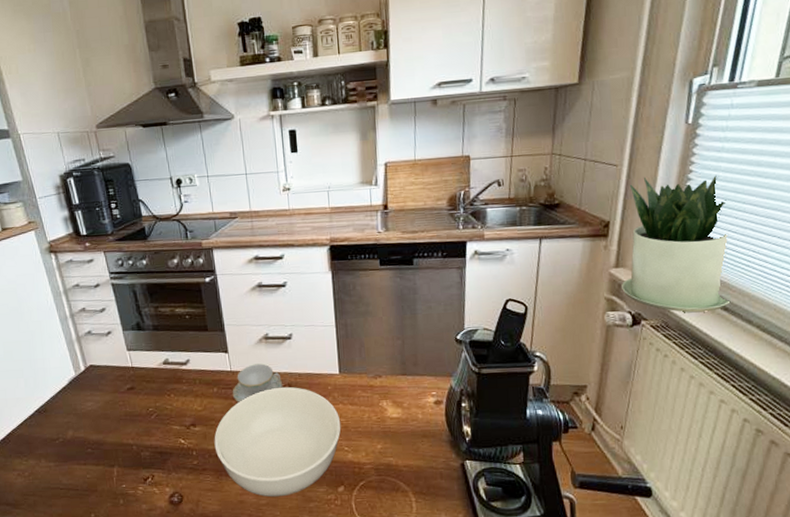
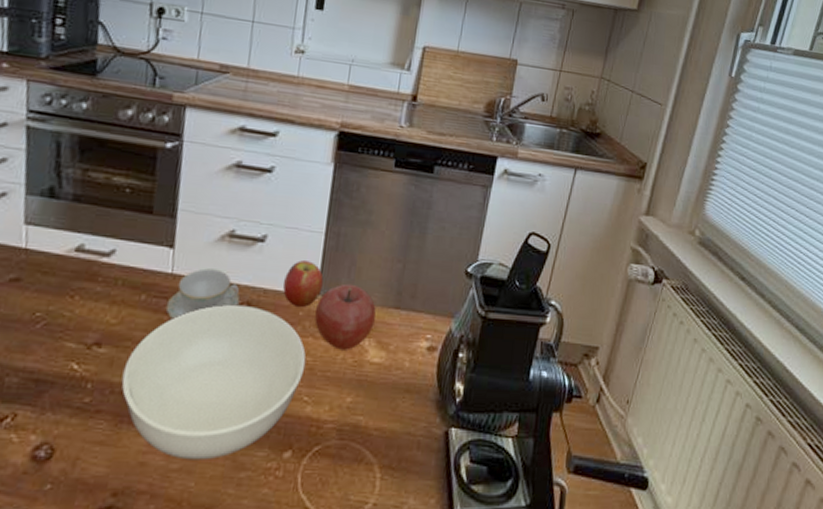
fruit: none [311,348,342,384] -> present [282,260,324,308]
fruit: none [340,361,388,411] -> present [315,283,376,350]
planter: present [620,175,730,313] -> none [648,122,756,279]

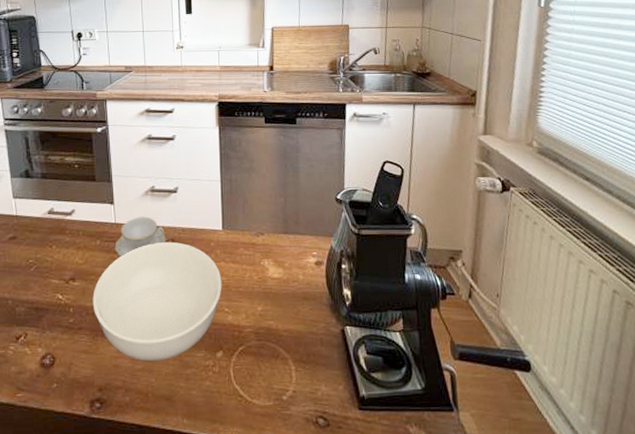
fruit: present [282,260,324,308] -> none [195,203,225,240]
fruit: present [315,283,376,350] -> none [223,217,270,270]

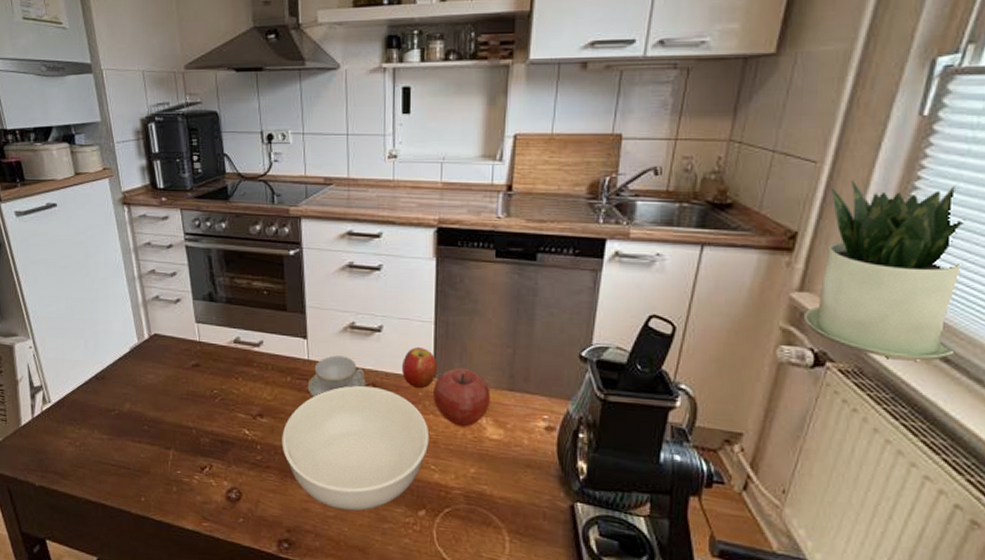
fruit: none [195,203,225,240] -> present [401,347,437,389]
fruit: none [223,217,270,270] -> present [433,367,490,427]
planter: none [489,52,590,181] -> present [803,179,965,362]

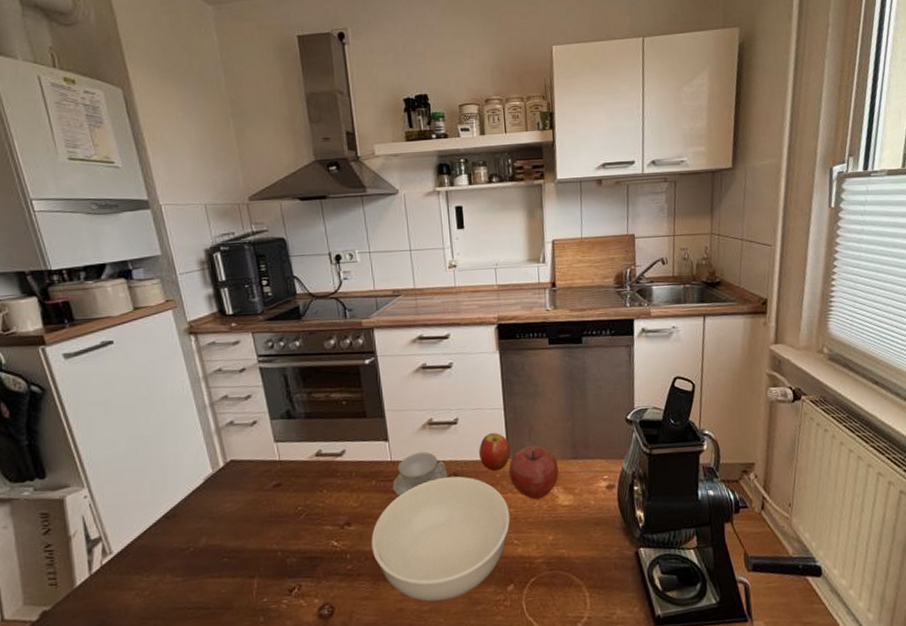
planter: present [803,179,965,362] -> none [780,255,879,387]

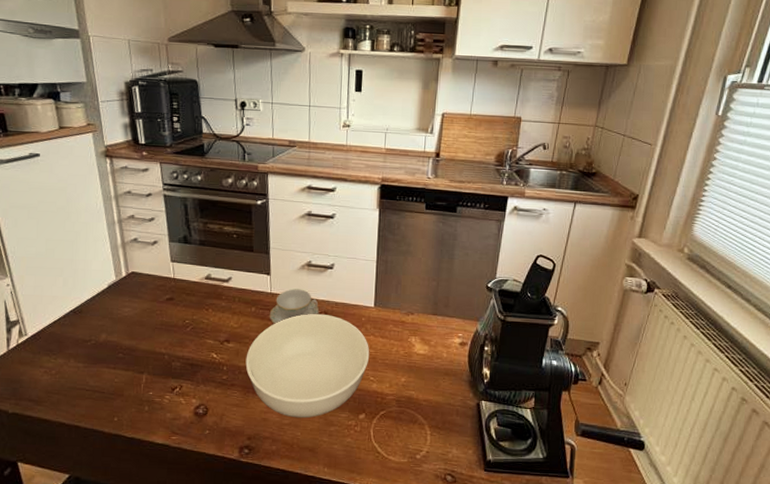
fruit: present [478,433,511,472] -> none [348,281,378,315]
fruit: present [509,445,559,500] -> none [374,297,419,345]

